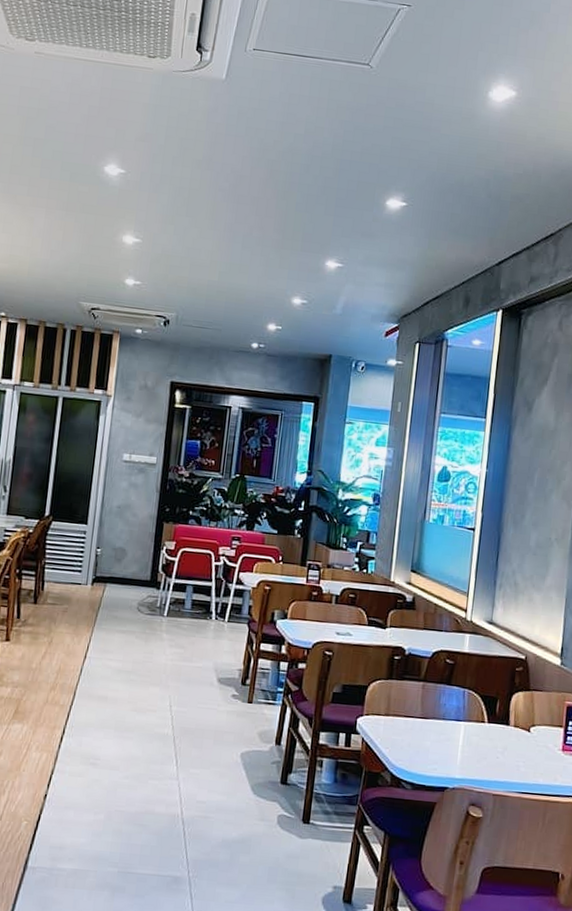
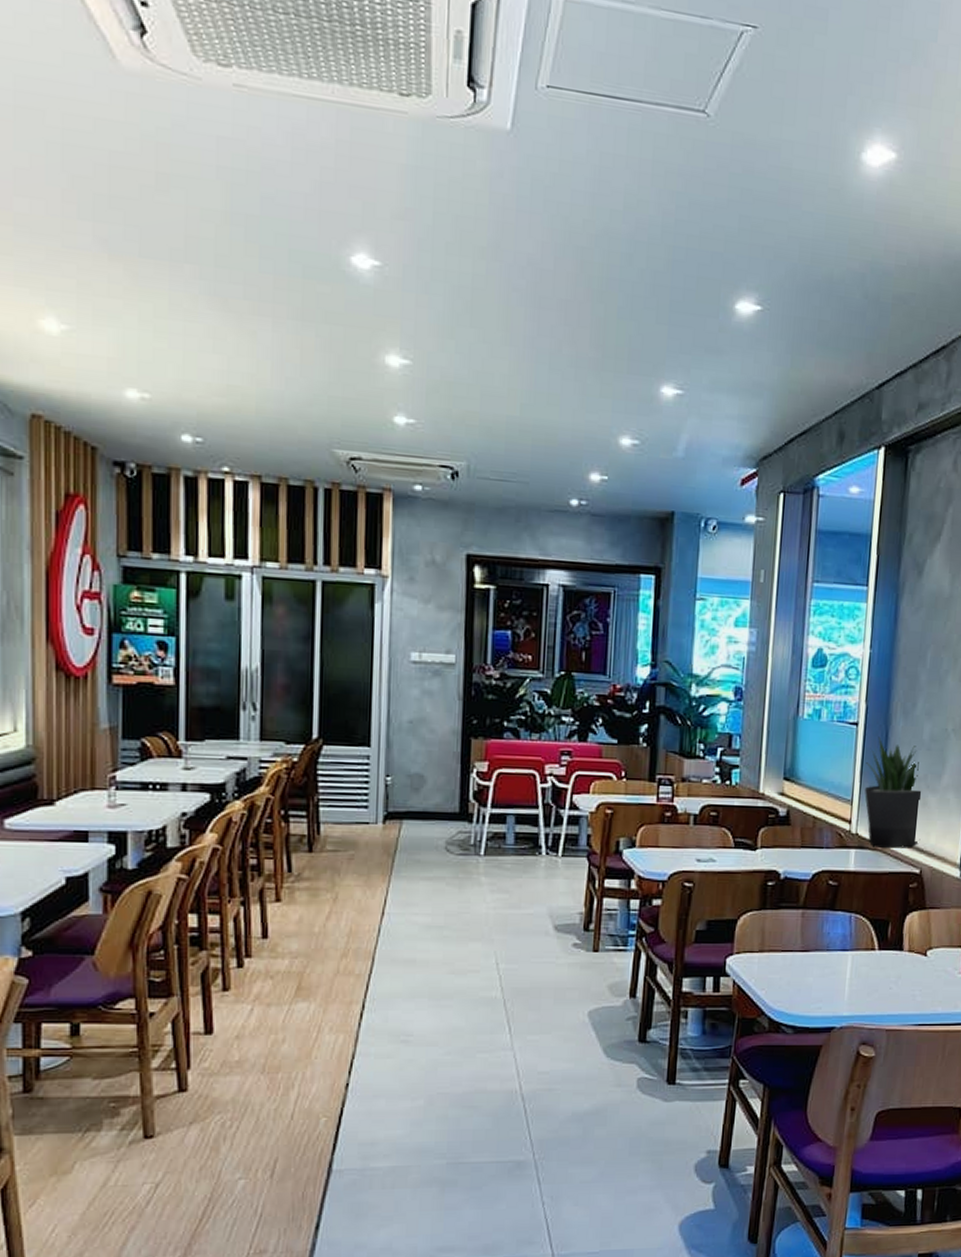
planter: none [479,541,528,637] -> present [865,736,922,848]

